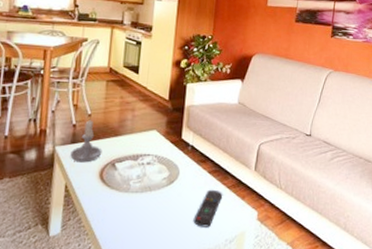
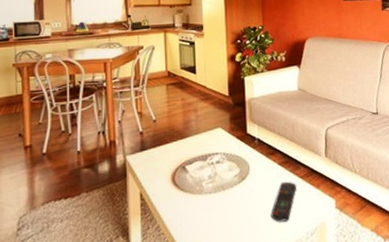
candle: present [70,119,102,163] -> none [141,124,171,170]

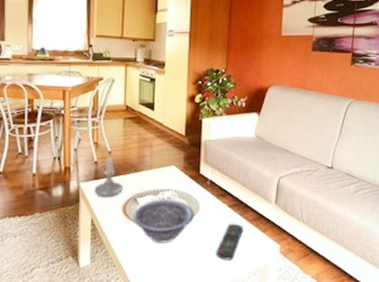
candle: none [141,124,171,170] -> present [94,156,124,198]
decorative bowl: none [183,163,245,212] -> present [133,198,194,243]

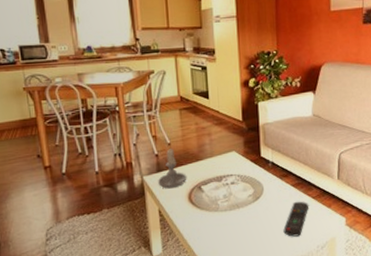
decorative bowl: present [133,198,194,243] -> none [199,184,259,227]

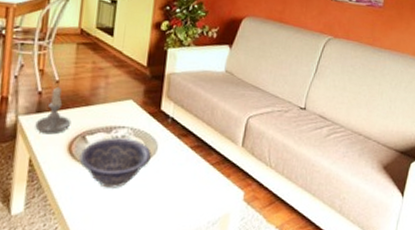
decorative bowl: none [199,184,259,227] -> present [79,136,151,188]
remote control: present [283,201,309,237] -> none [172,166,206,208]

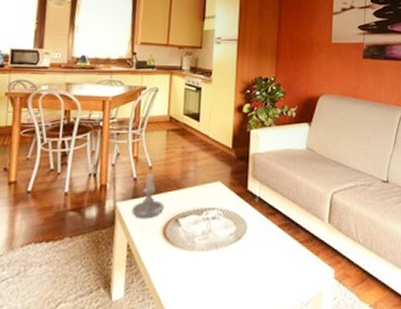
decorative bowl: present [79,136,151,188] -> none [173,218,241,270]

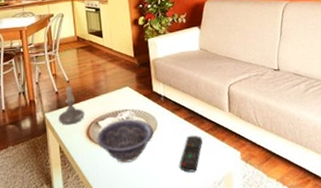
decorative bowl: none [173,218,241,270] -> present [96,119,154,163]
remote control: none [264,245,295,288] -> present [179,135,203,173]

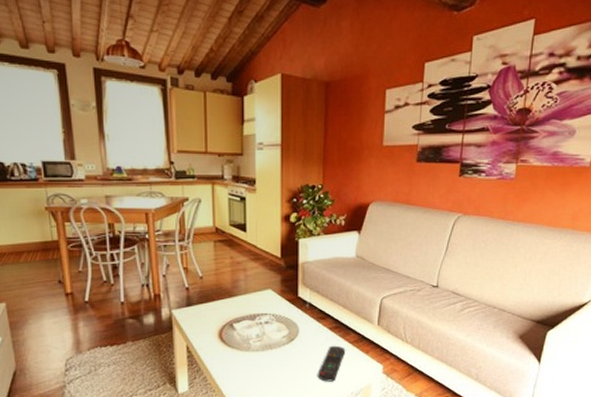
candle: present [58,85,85,125] -> none [187,281,219,325]
decorative bowl: present [96,119,154,163] -> none [230,323,294,368]

